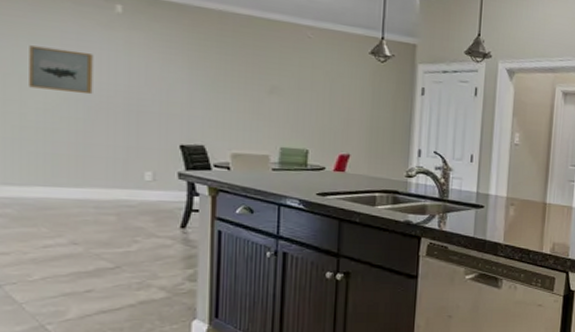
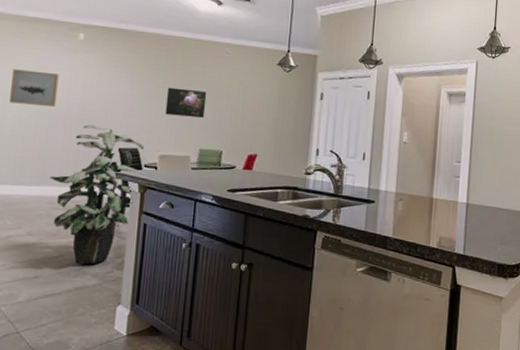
indoor plant: none [92,116,211,276] -> present [49,124,144,264]
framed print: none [235,75,286,112] -> present [165,87,207,118]

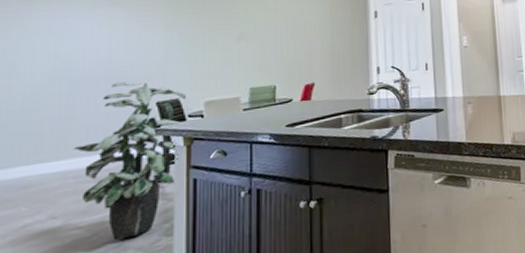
wall art: present [10,69,59,108] -> none [18,33,78,74]
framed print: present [165,87,207,118] -> none [207,27,253,58]

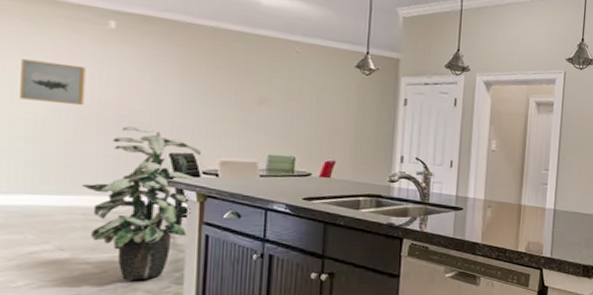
wall art: none [18,33,78,74] -> present [20,59,86,106]

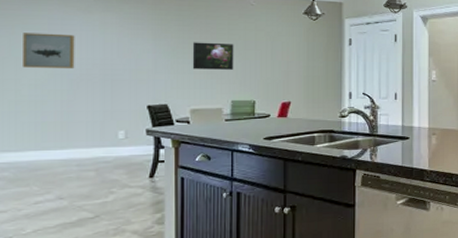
indoor plant: present [81,126,201,280] -> none [75,84,173,223]
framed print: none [224,87,275,122] -> present [192,42,234,70]

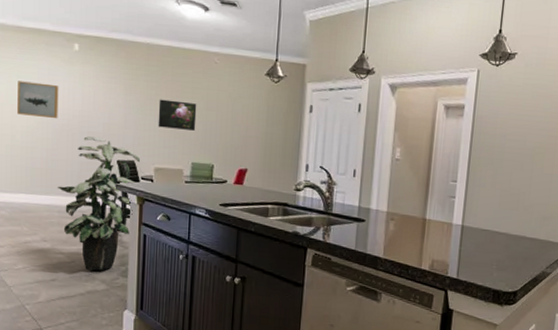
indoor plant: none [75,84,173,223] -> present [57,136,140,271]

